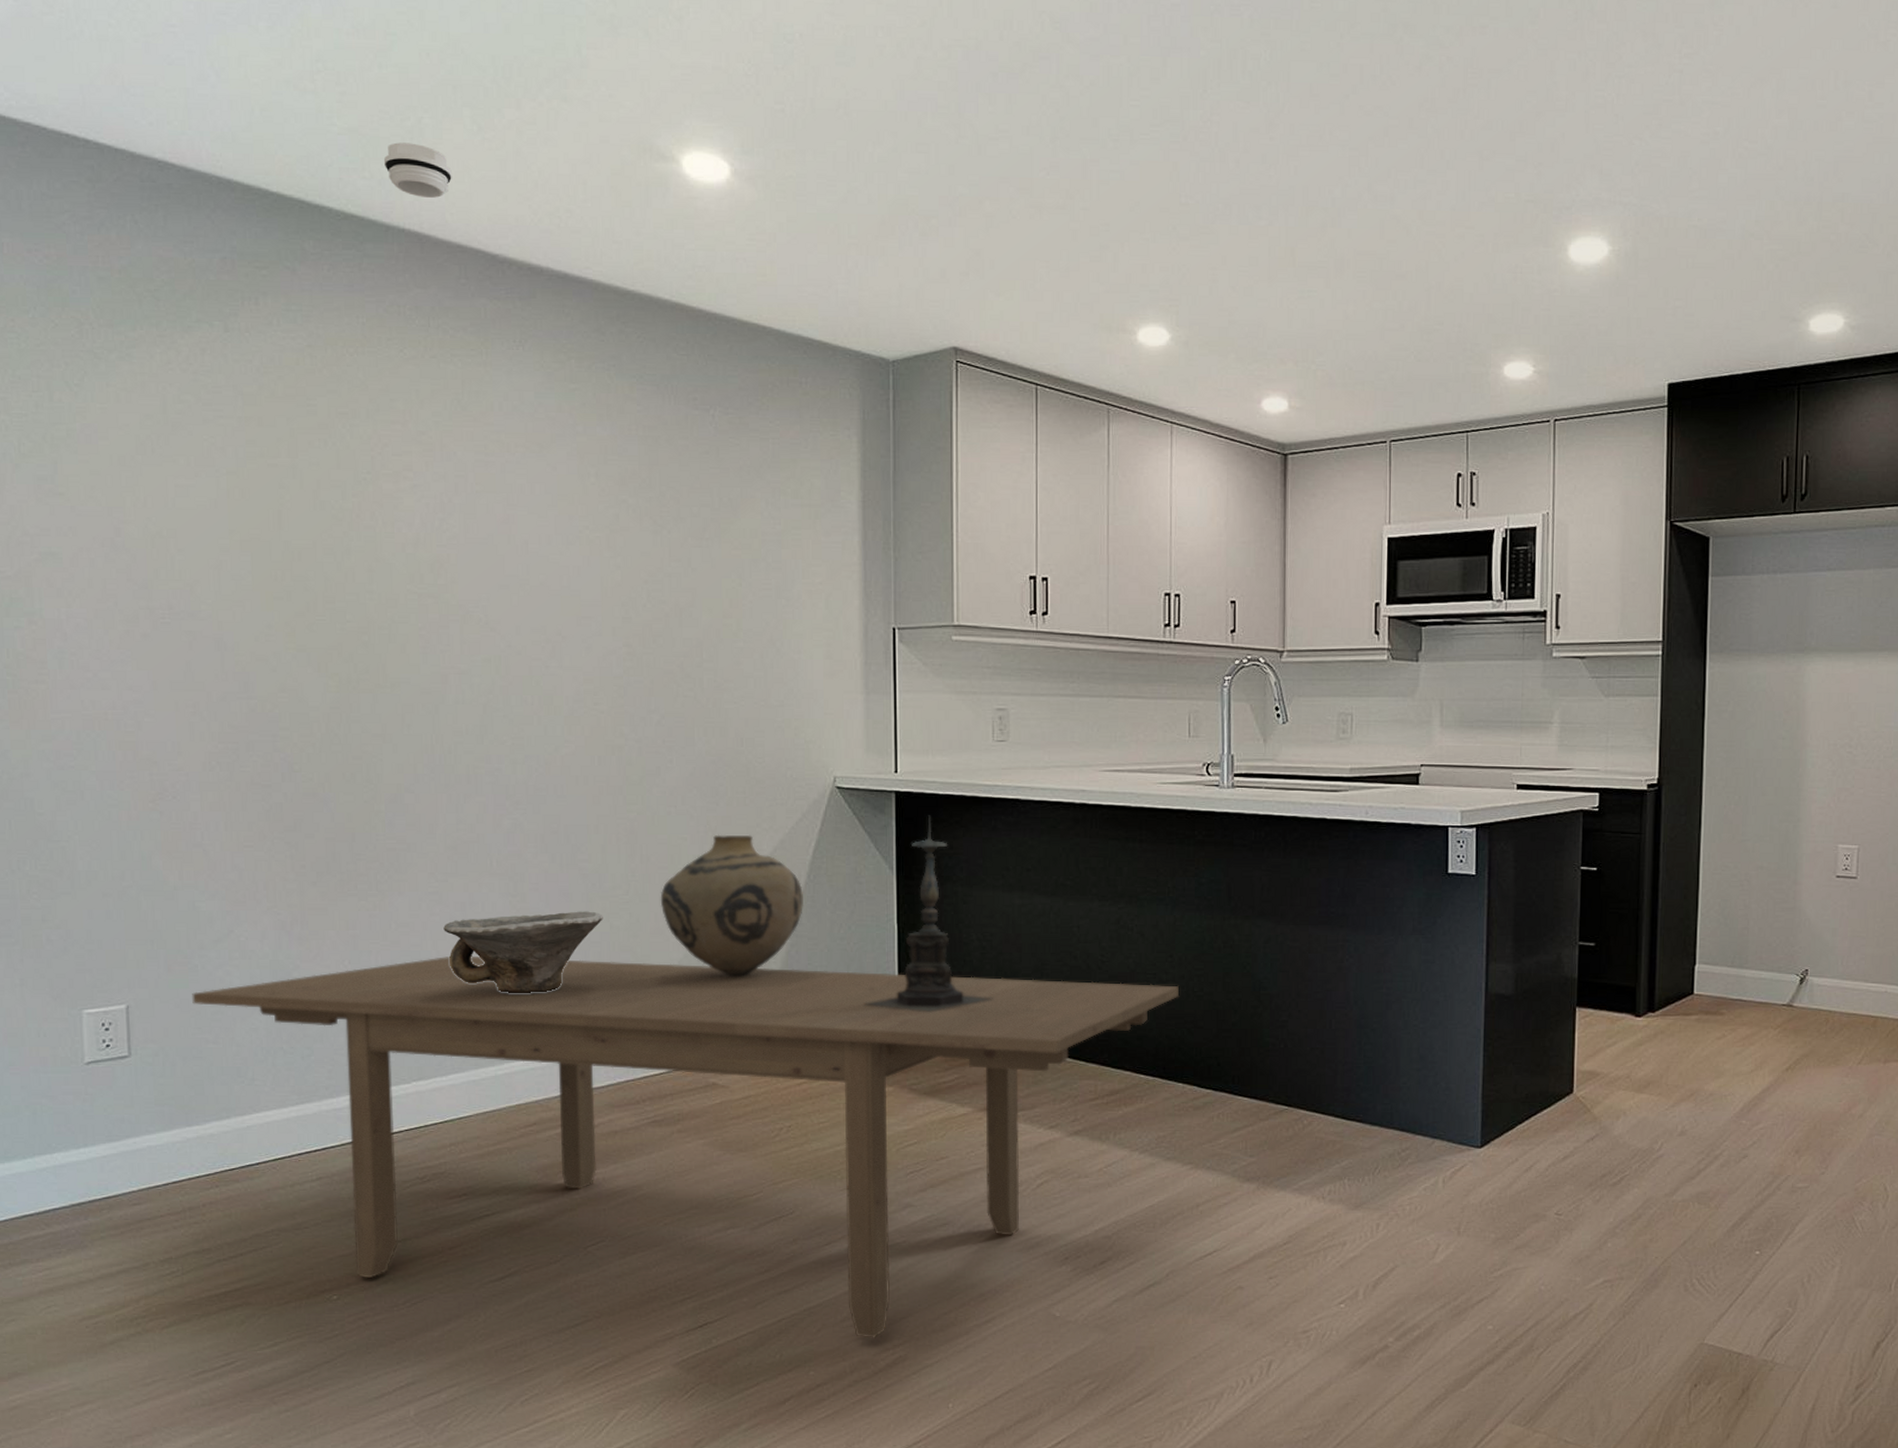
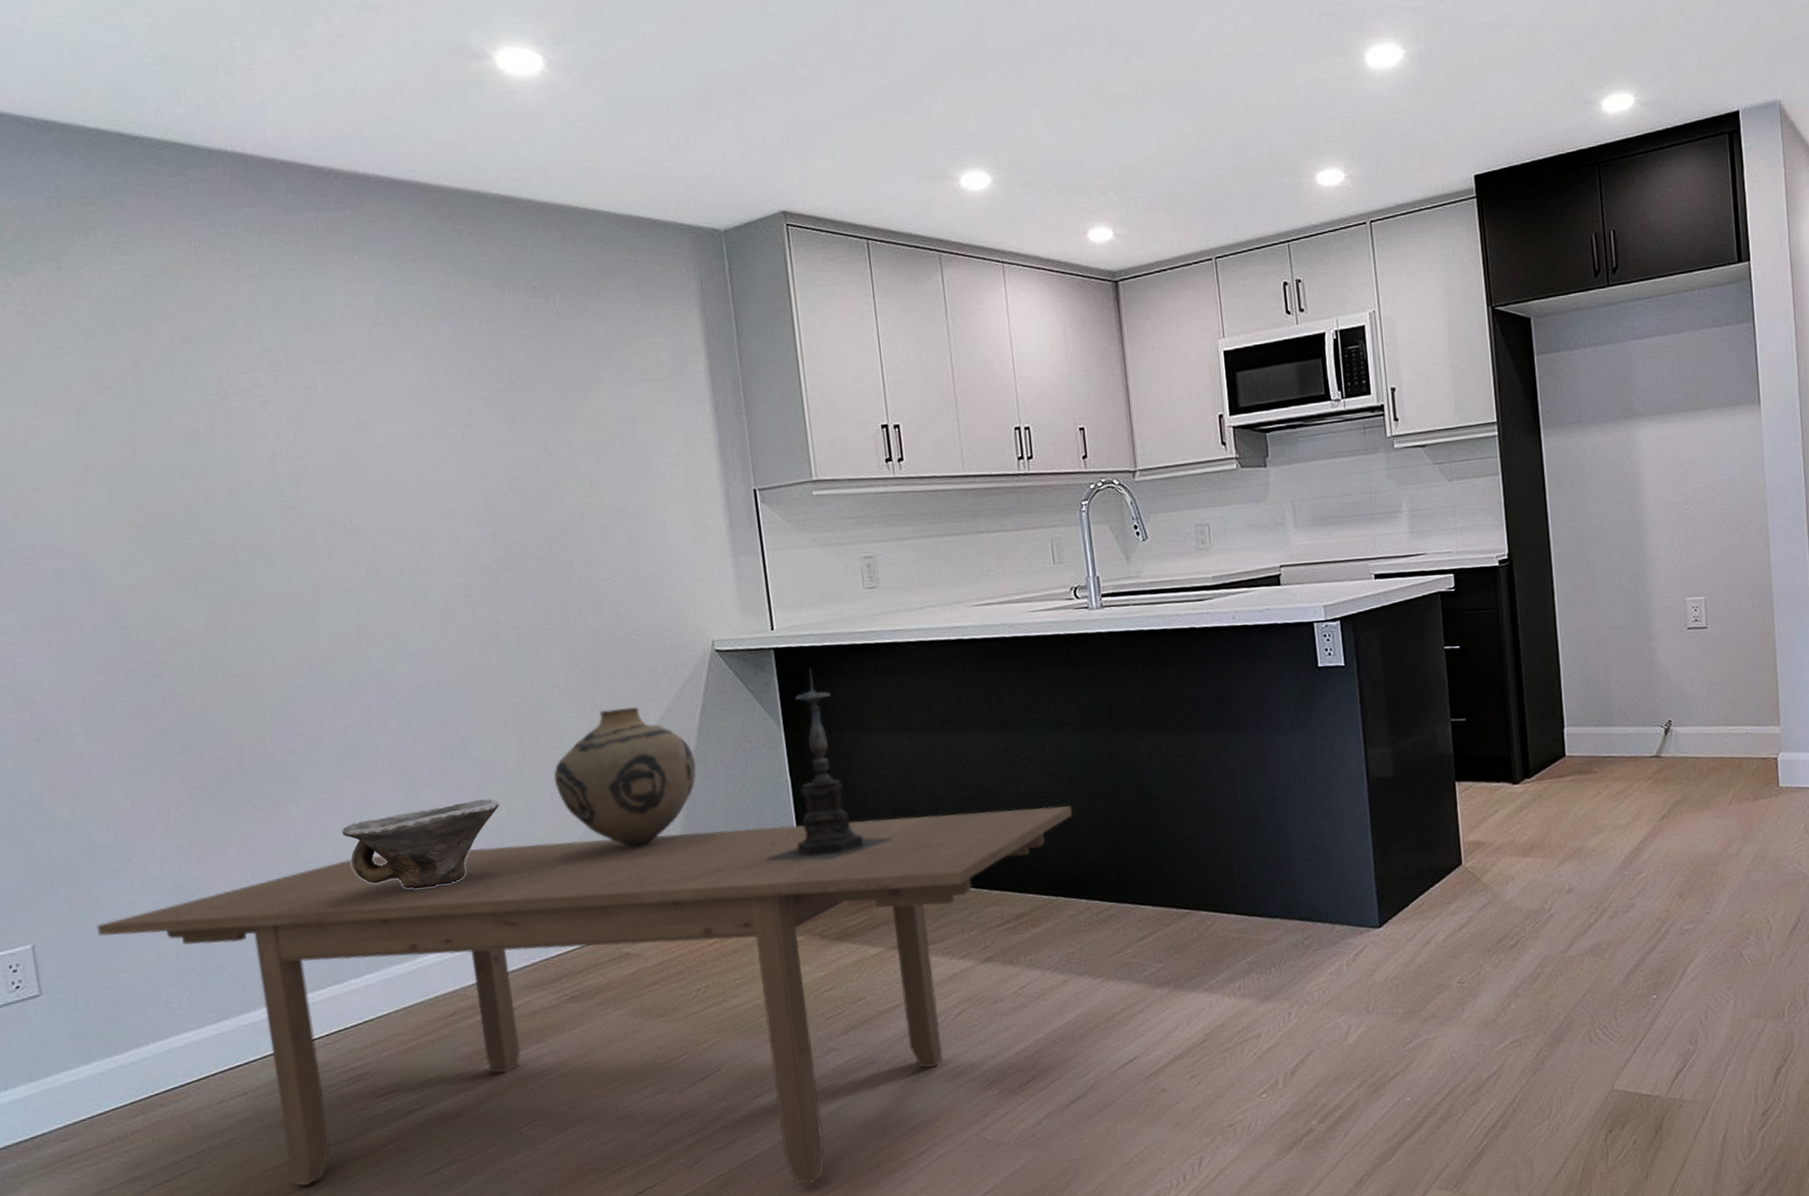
smoke detector: present [383,142,452,198] -> none [198,66,269,119]

